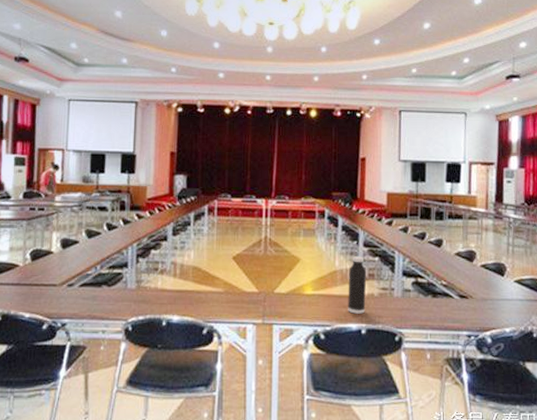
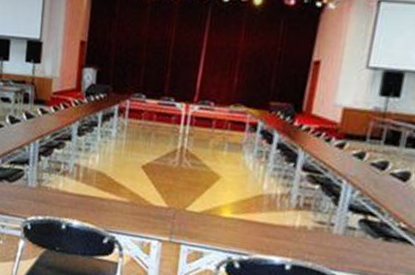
water bottle: present [348,256,367,314] -> none [271,180,302,248]

